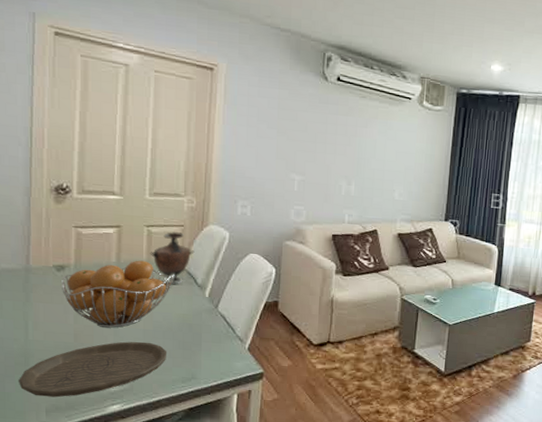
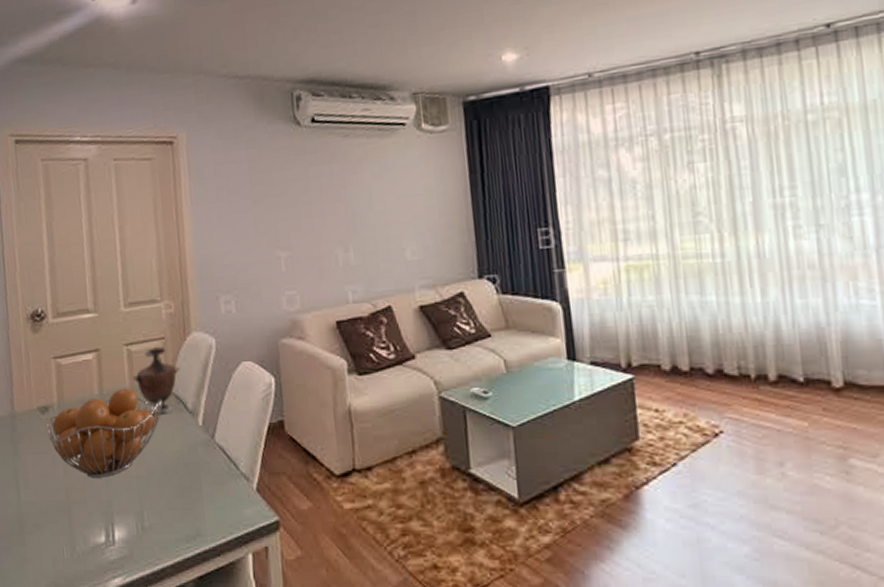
plate: present [19,341,168,398] -> none [16,492,166,572]

